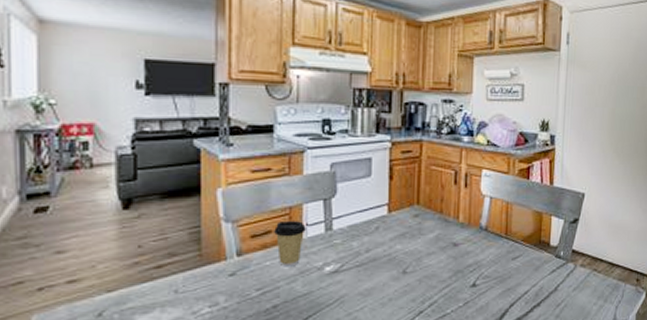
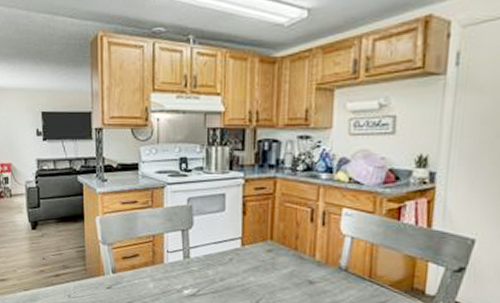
coffee cup: present [274,221,306,267] -> none [141,247,167,287]

